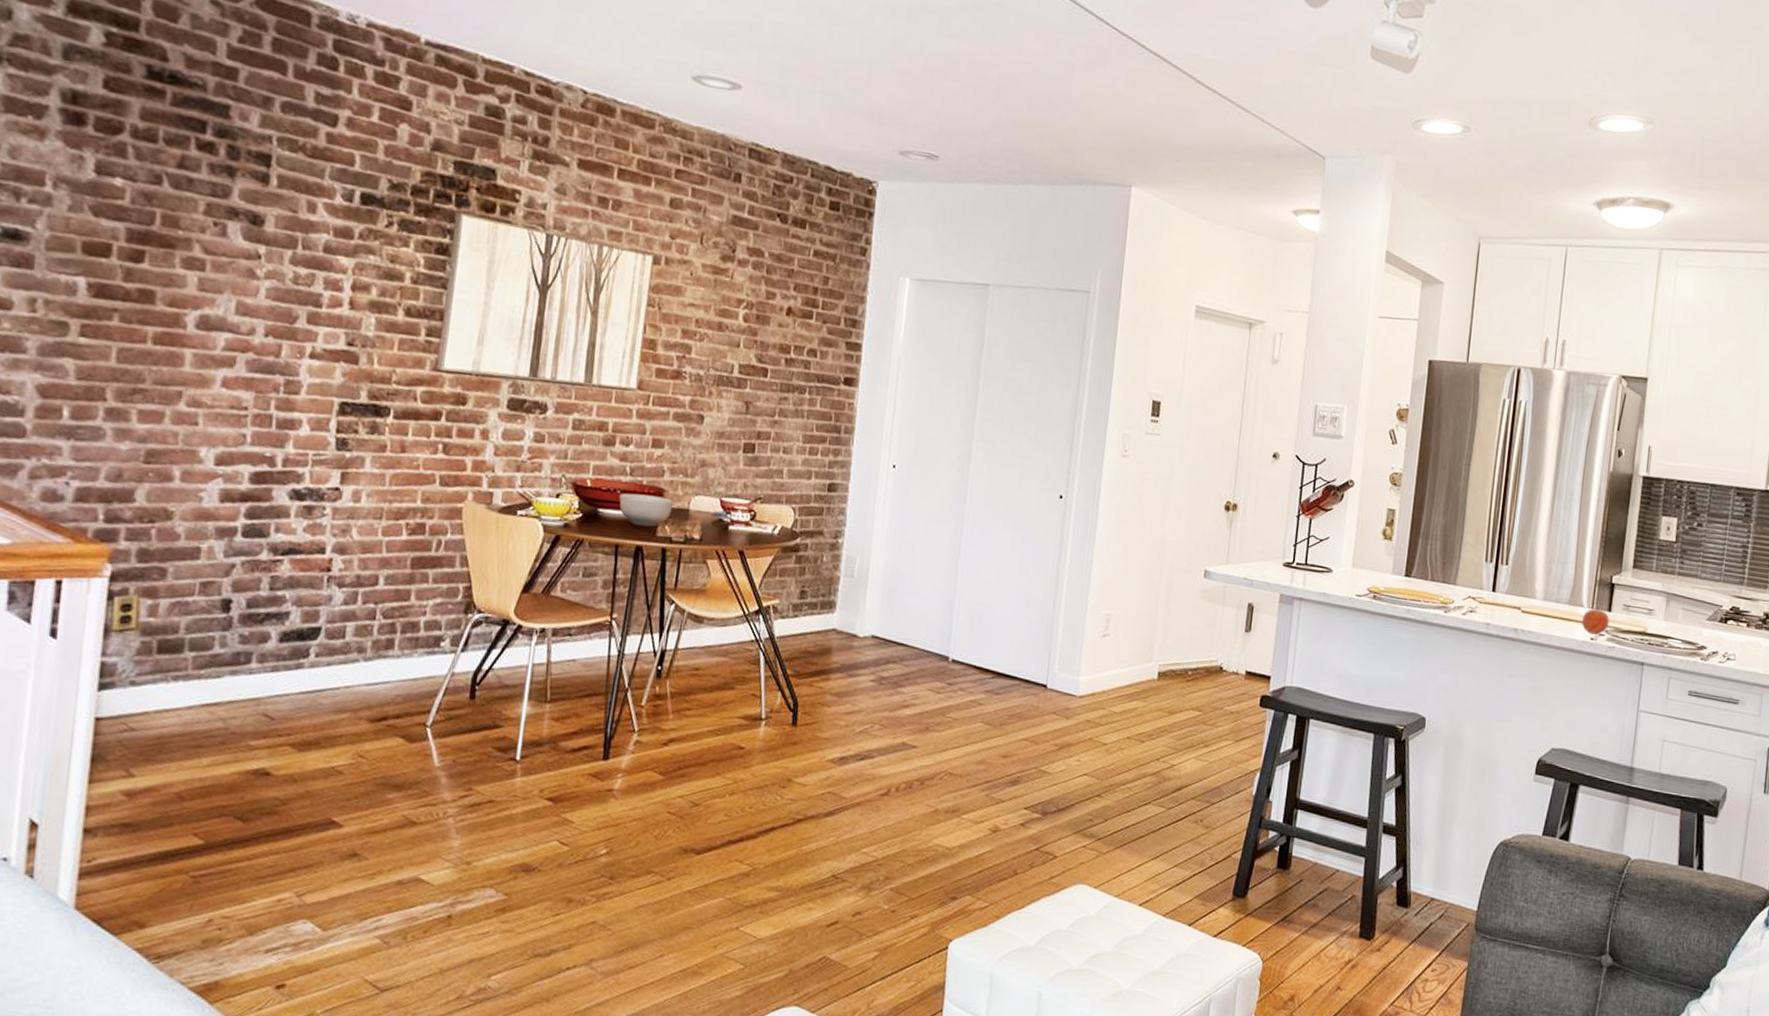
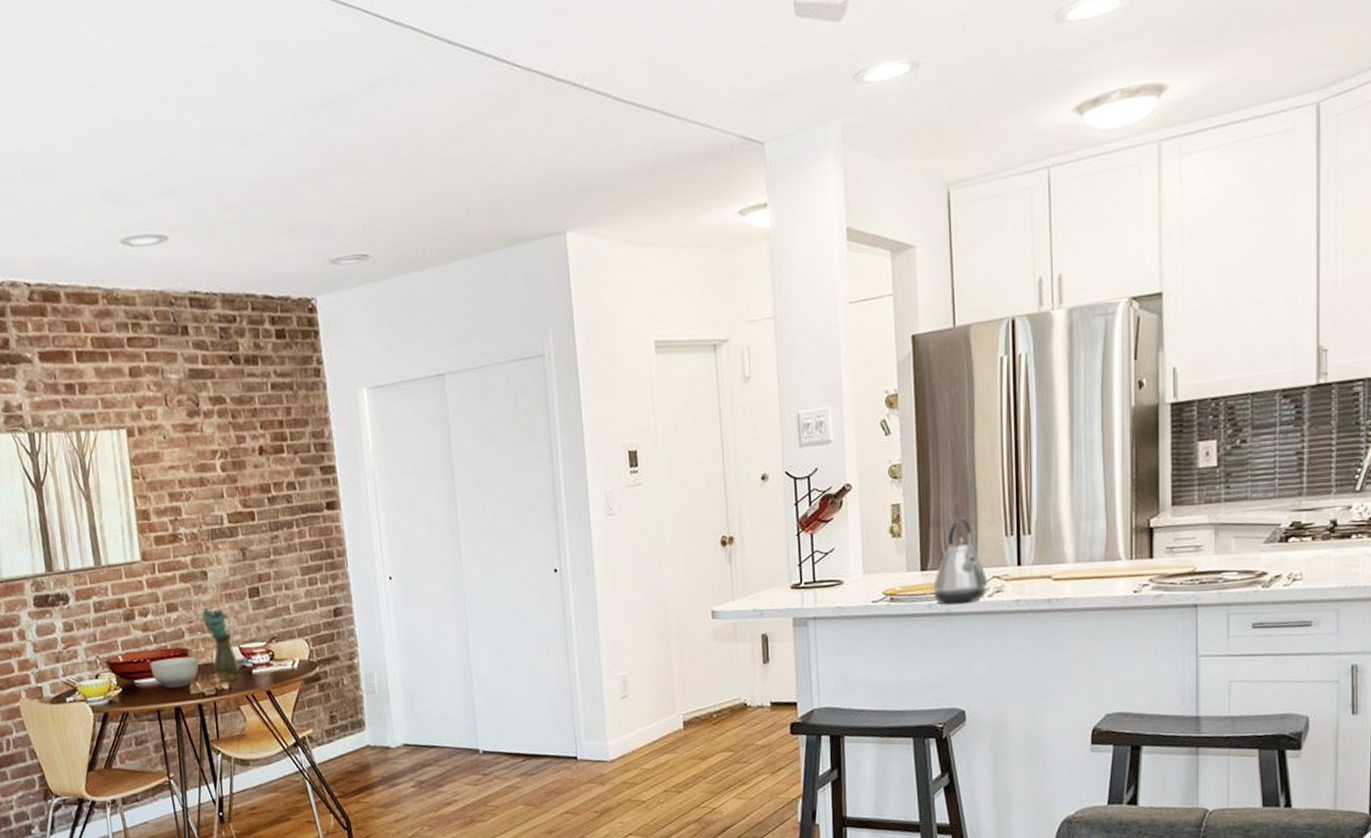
vase: none [686,449,716,532] -> present [202,606,240,682]
kettle: none [1412,534,1464,616] -> present [932,516,988,604]
fruit: present [1581,606,1609,636] -> none [1121,555,1152,588]

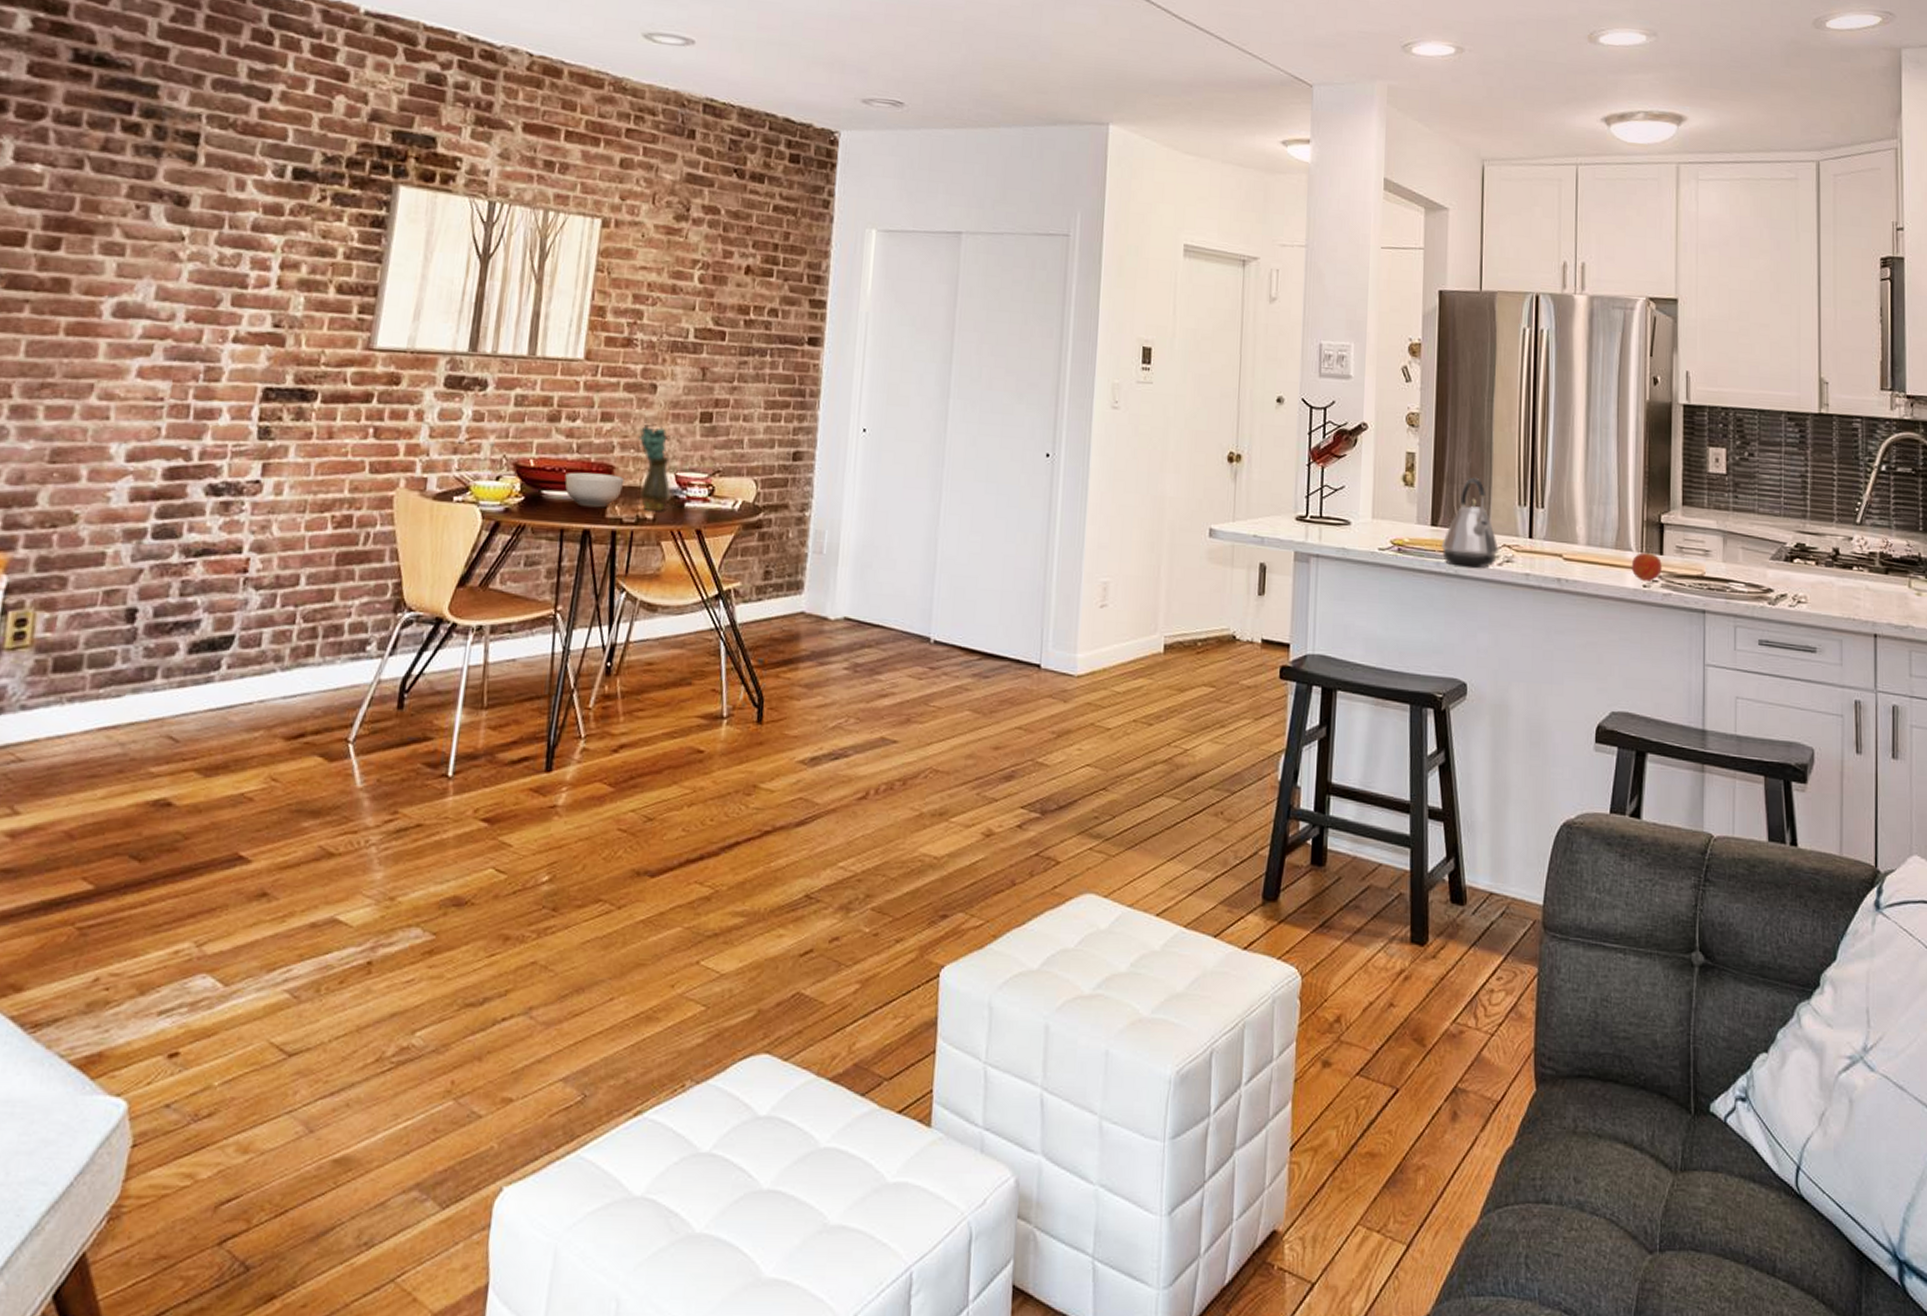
fruit: none [1121,555,1152,588] -> present [1631,549,1662,582]

